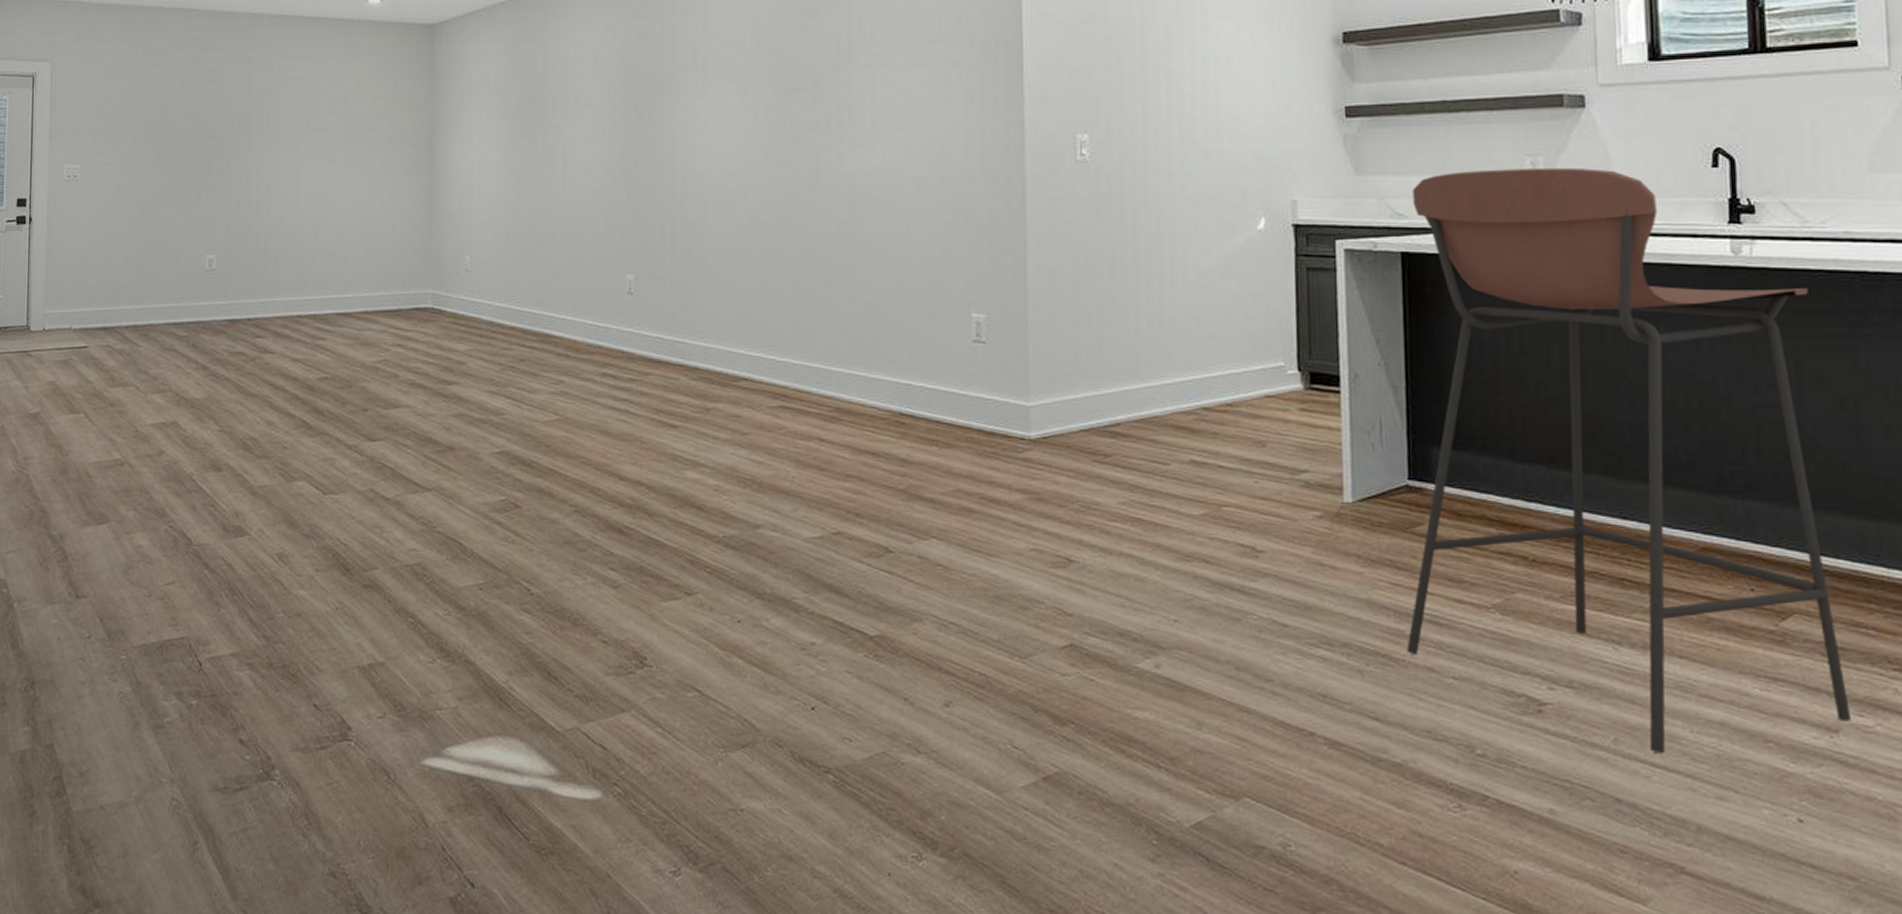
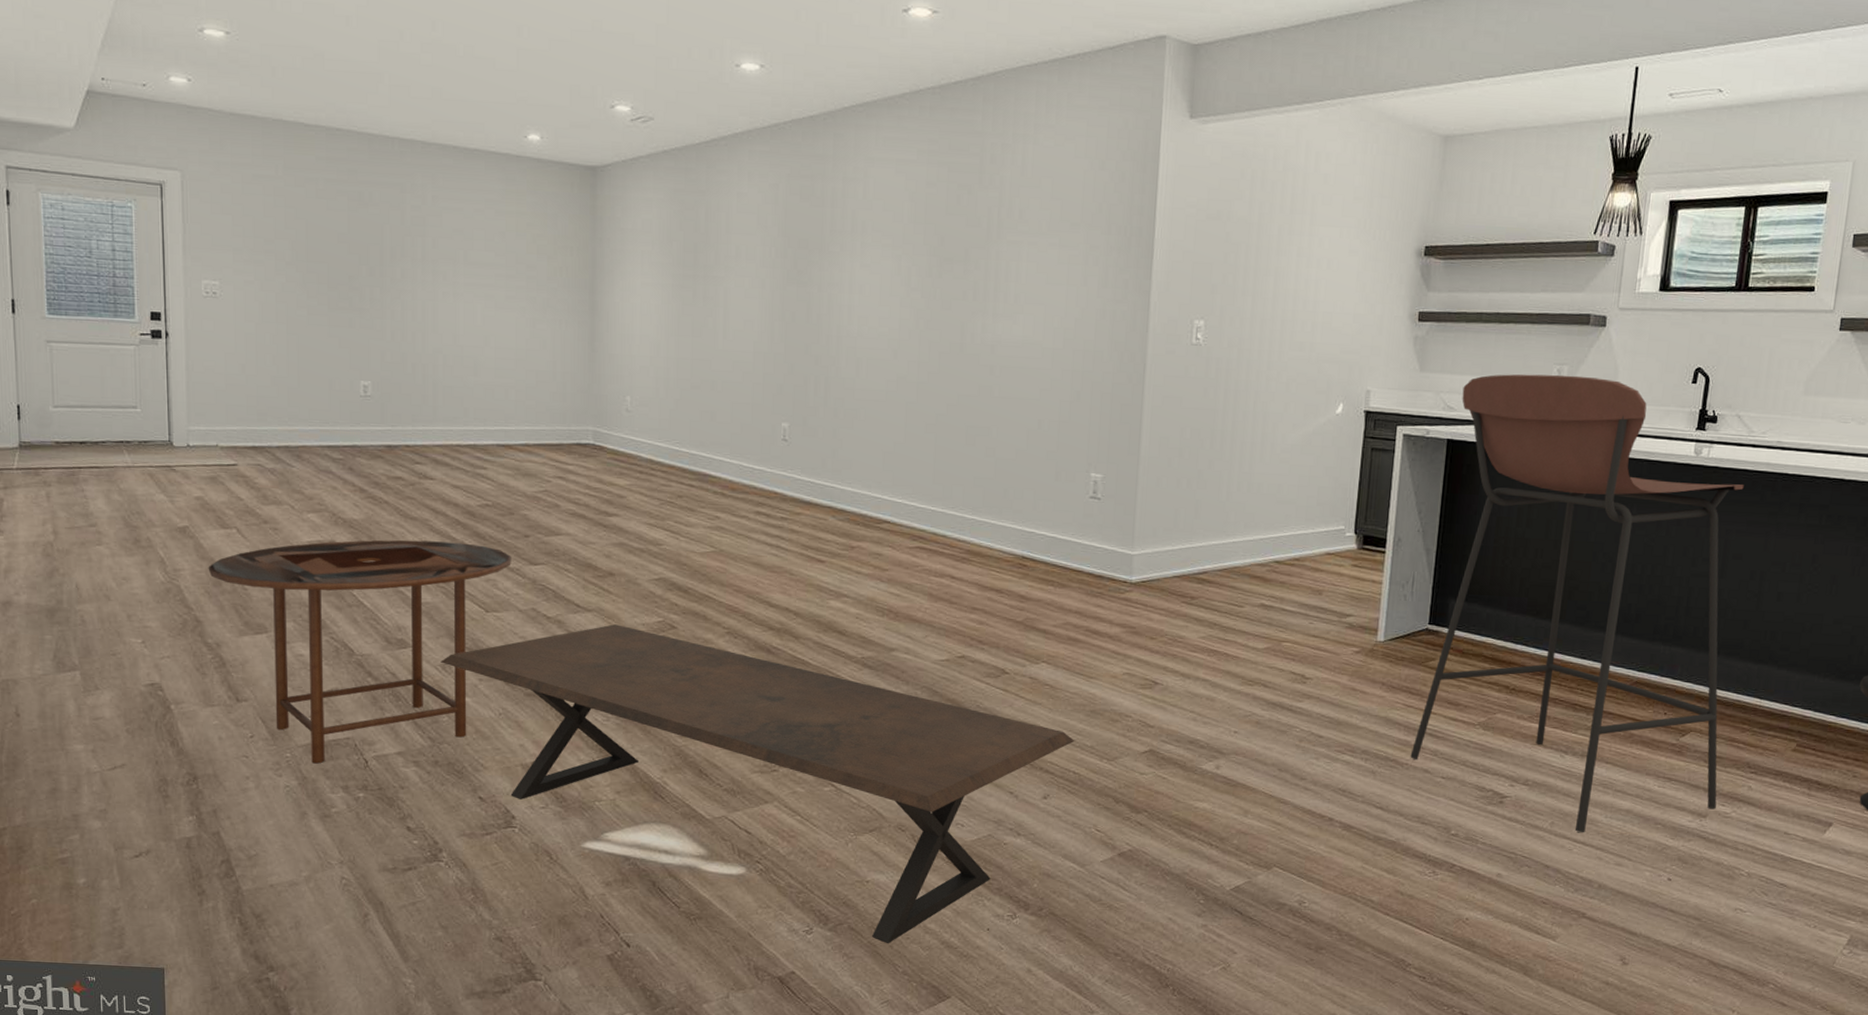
side table: none [56,418,350,667] -> present [208,539,511,764]
coffee table: none [277,504,978,890] -> present [441,624,1075,943]

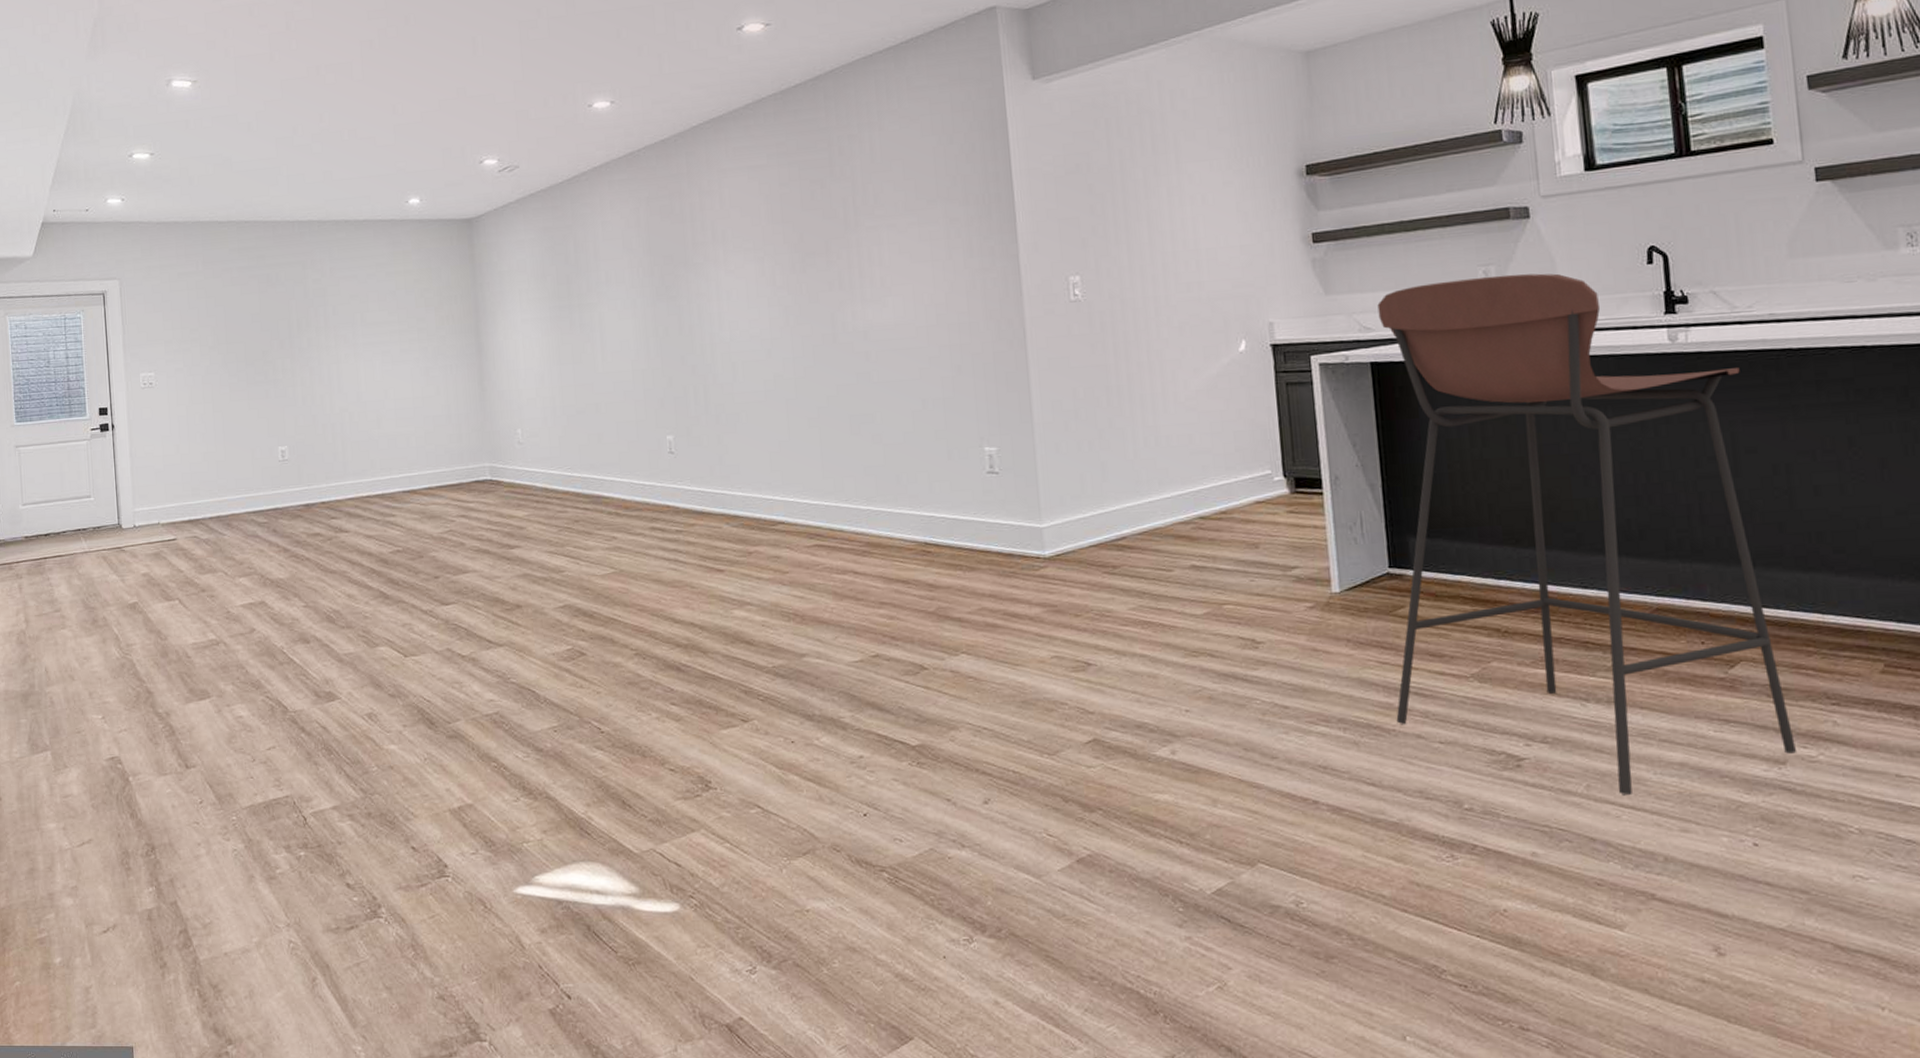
side table: present [208,539,511,764] -> none [156,590,425,825]
coffee table: present [441,624,1075,943] -> none [366,656,1010,979]

